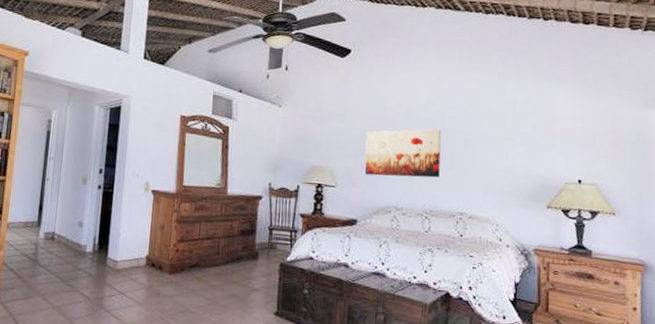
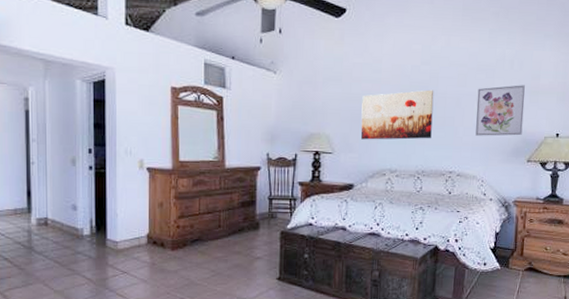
wall art: none [487,128,540,180] -> present [475,85,525,136]

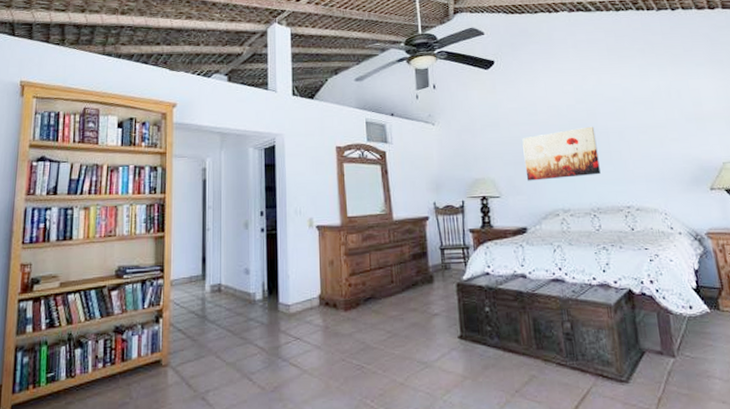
wall art: present [475,85,525,136] -> none [639,113,697,167]

